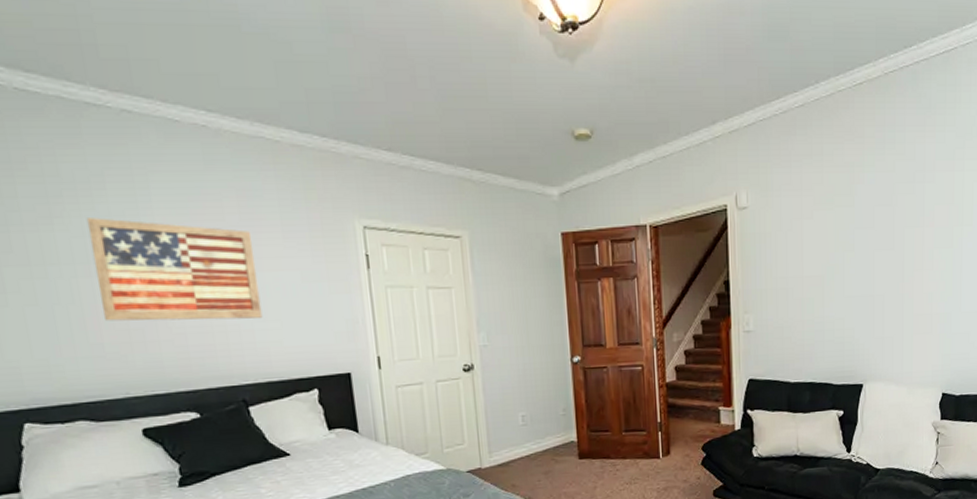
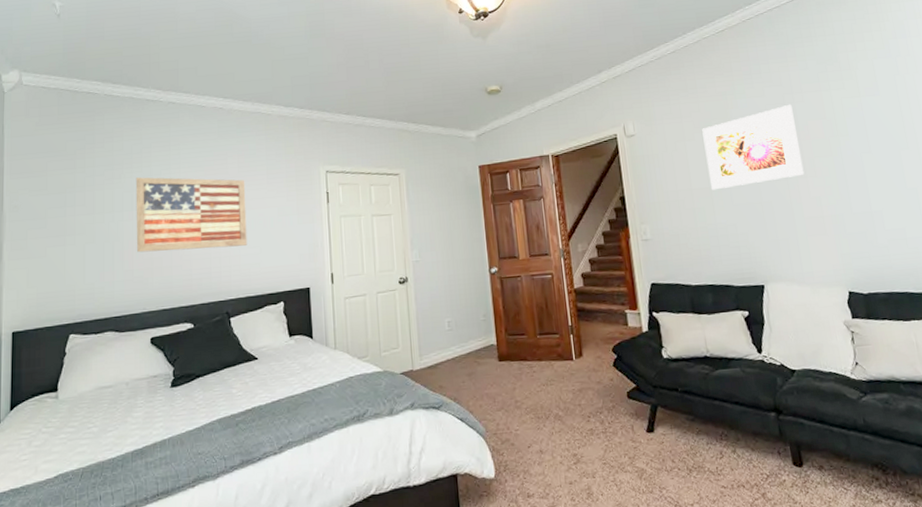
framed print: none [822,183,922,279] -> present [702,104,804,190]

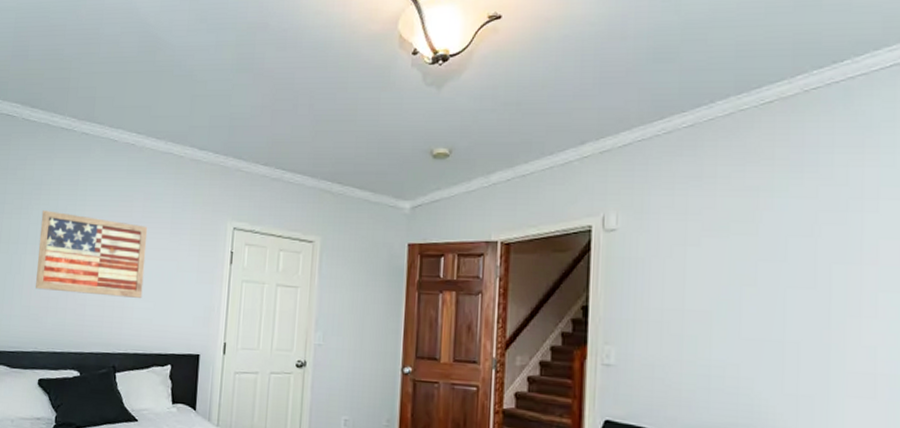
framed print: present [702,104,804,190] -> none [711,213,859,316]

